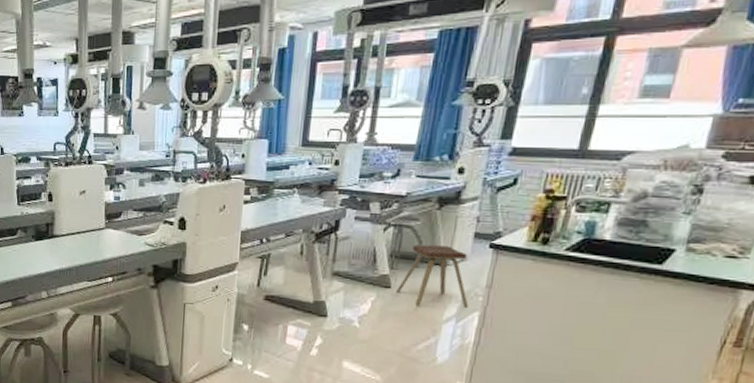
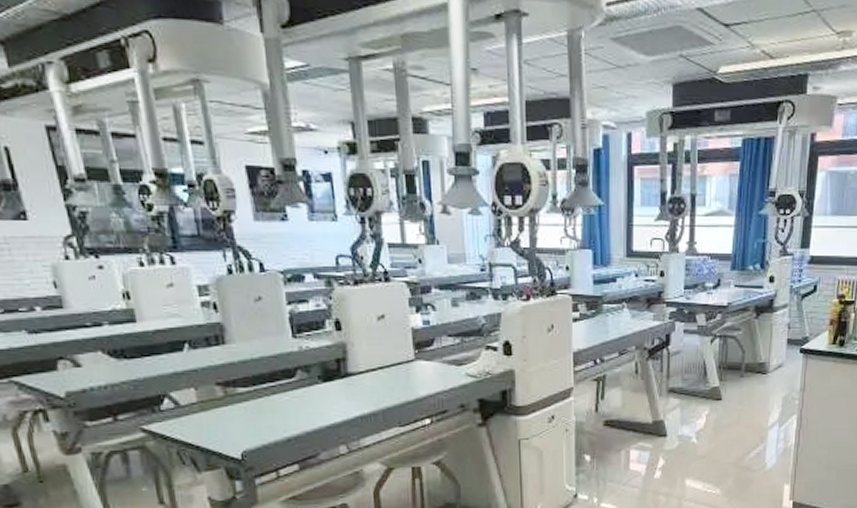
music stool: present [396,244,469,309] -> none [727,354,788,416]

